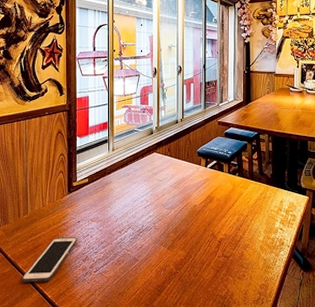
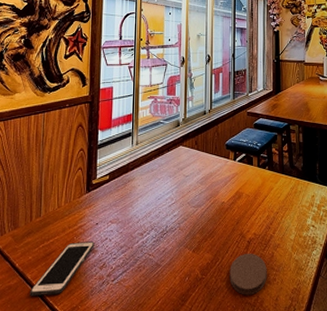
coaster: none [202,251,237,289] -> present [229,253,267,295]

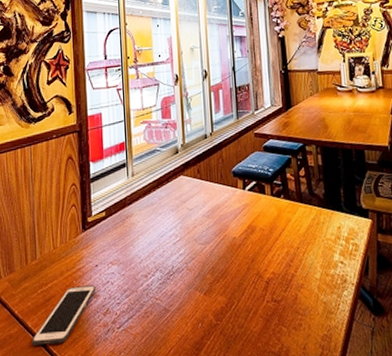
coaster: present [229,253,267,295] -> none [247,294,292,343]

